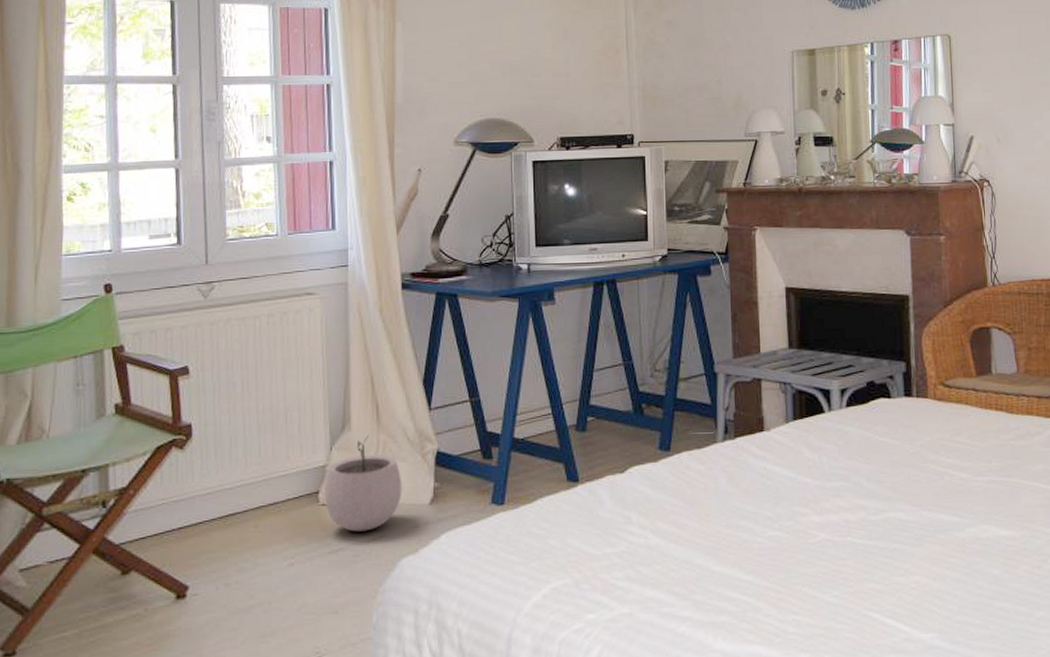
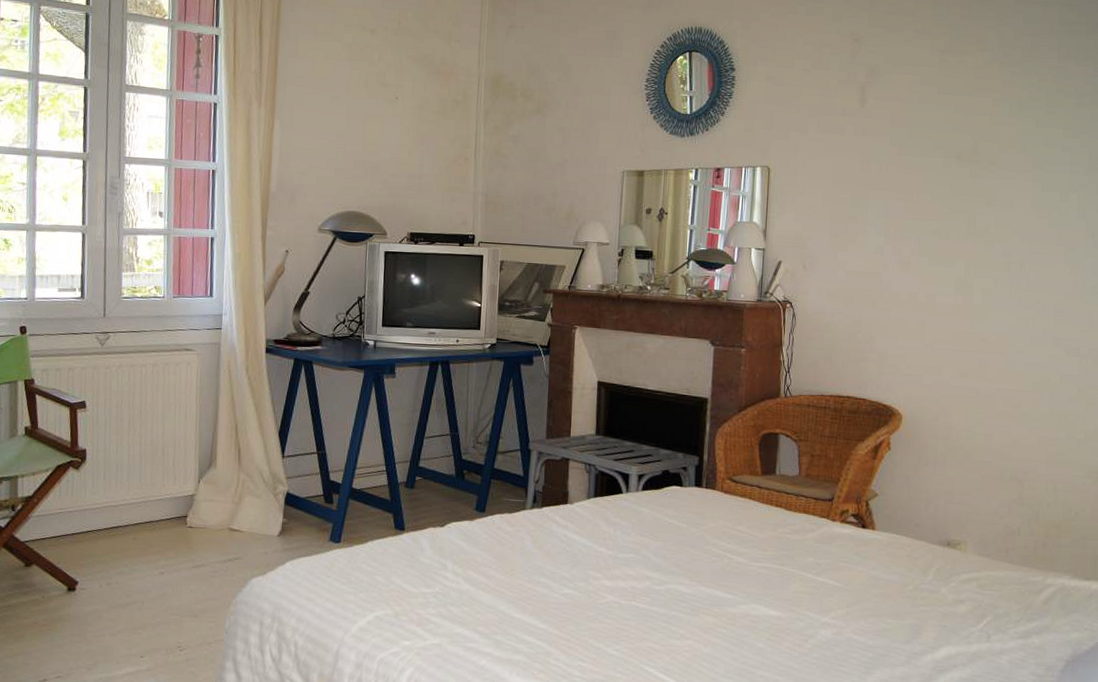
plant pot: present [324,435,402,532] -> none [191,473,257,553]

